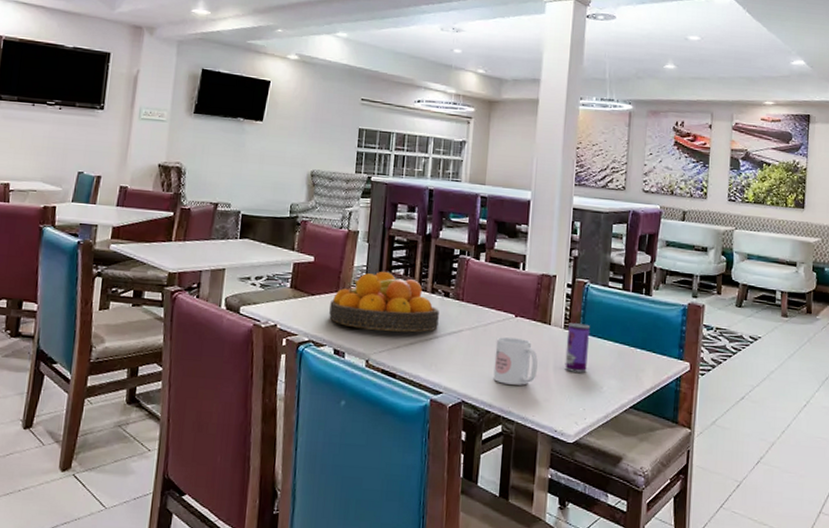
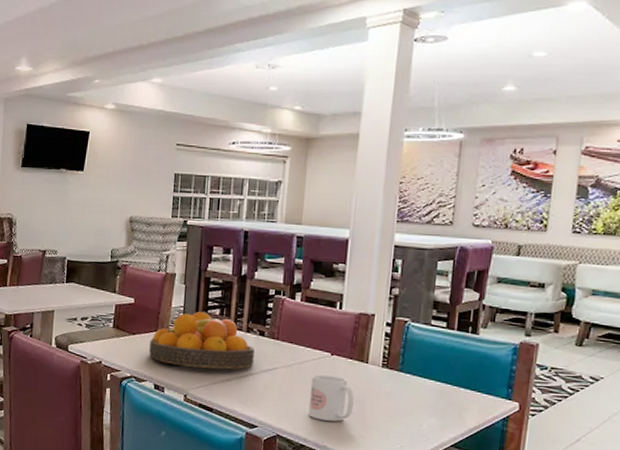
beverage can: present [564,323,591,373] -> none [382,361,411,411]

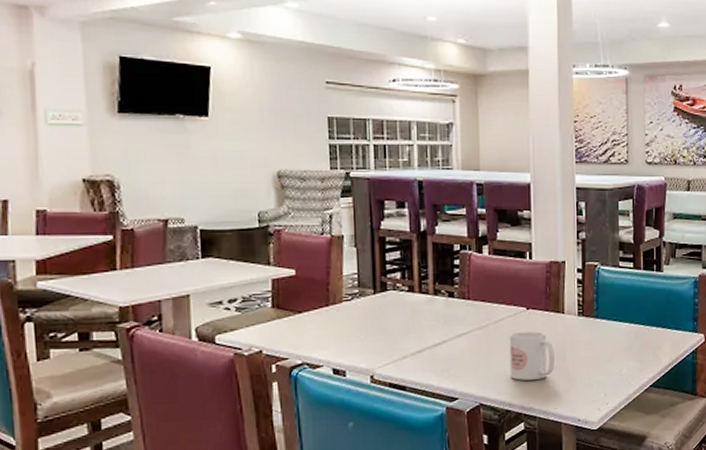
fruit bowl: present [149,311,255,370] -> none [321,277,447,343]

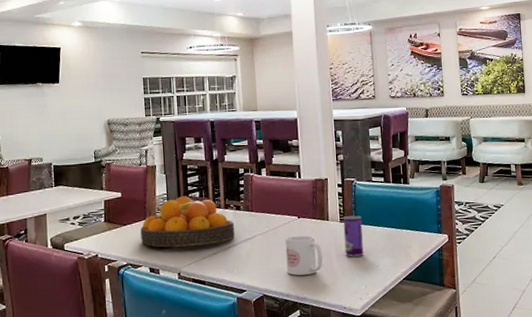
fruit bowl: none [321,277,447,343] -> present [140,196,236,248]
beverage can: none [581,308,605,359] -> present [343,215,364,257]

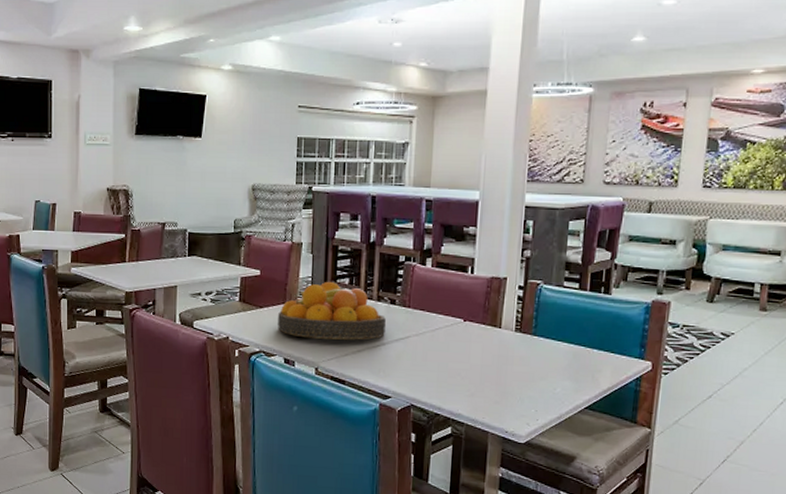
mug: present [285,235,323,276] -> none [442,342,488,389]
beverage can: present [343,215,364,257] -> none [516,325,544,375]

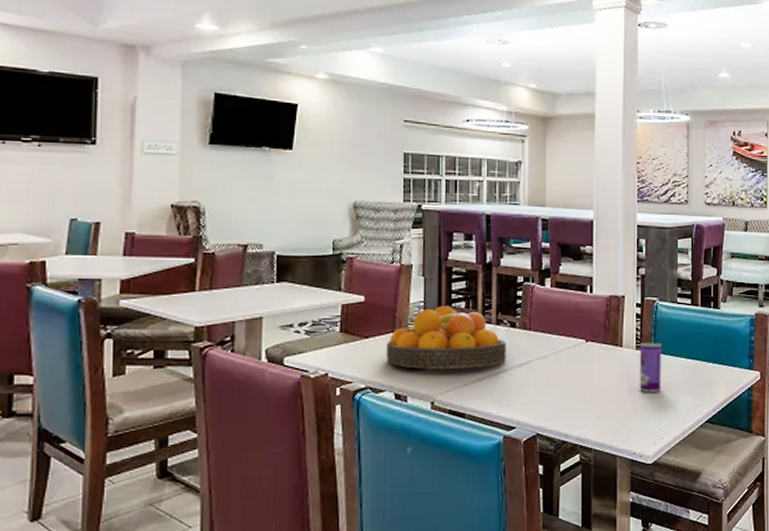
beverage can: none [516,325,544,375] -> present [639,343,662,392]

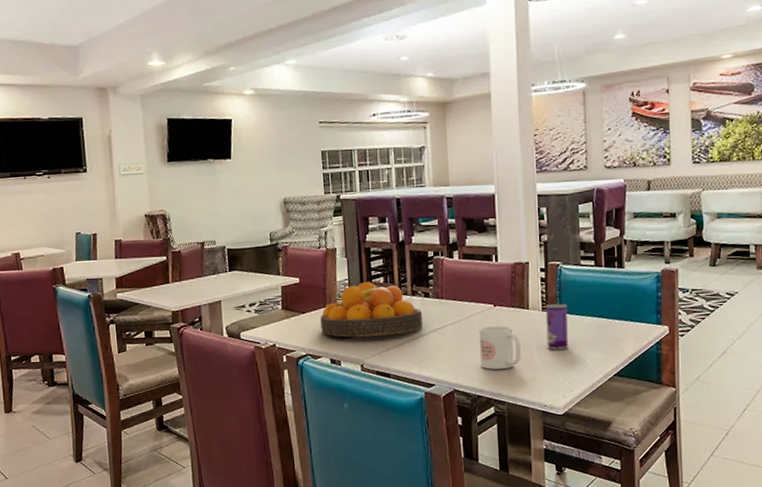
mug: none [567,364,612,412] -> present [479,326,521,370]

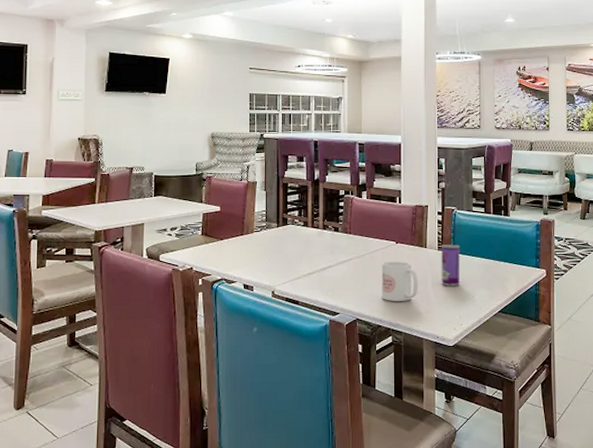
fruit bowl: present [320,281,424,338] -> none [237,214,332,265]

